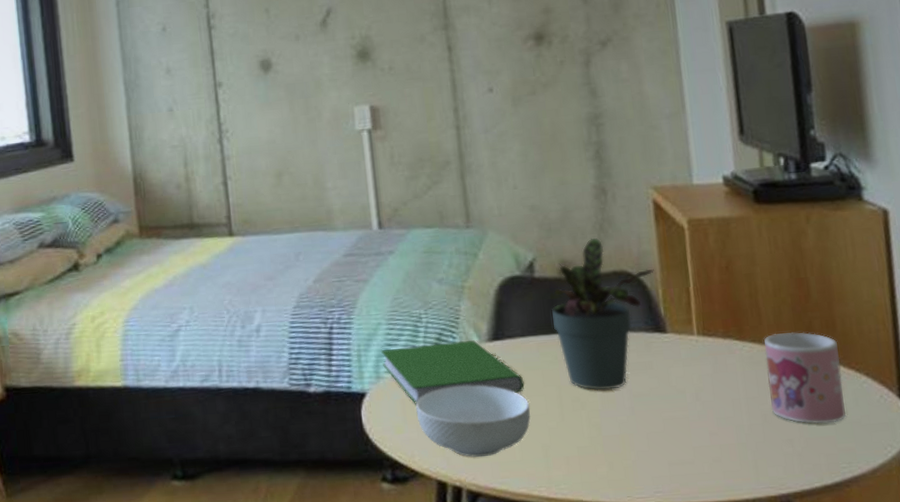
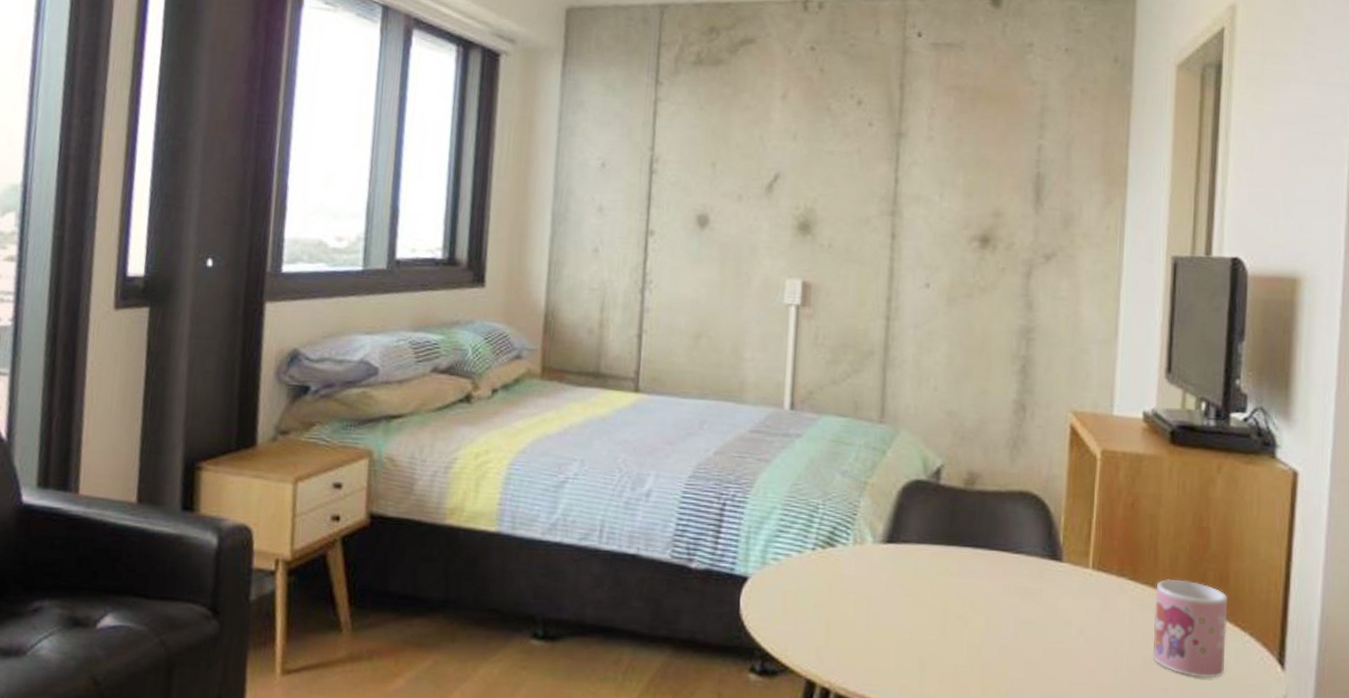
hardcover book: present [380,340,525,404] -> none [770,534,912,601]
cereal bowl: present [415,385,531,458] -> none [796,584,914,662]
potted plant: present [551,238,654,391] -> none [951,453,1060,611]

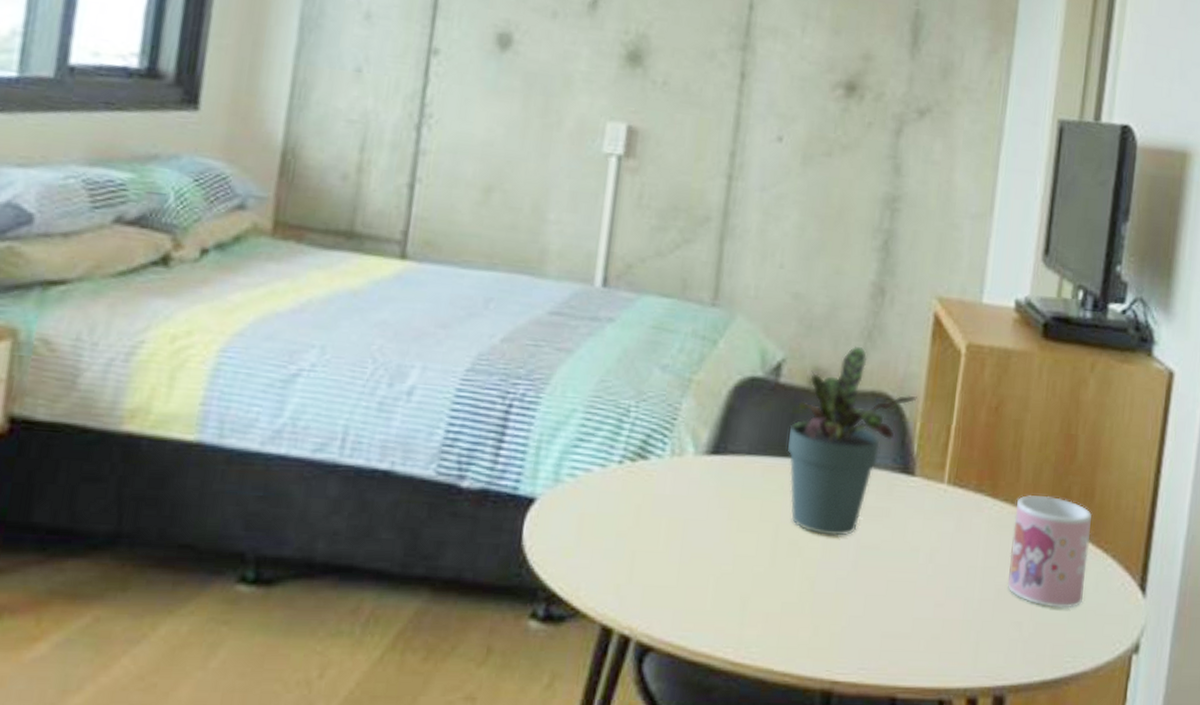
potted plant: none [951,453,1060,611] -> present [788,346,917,536]

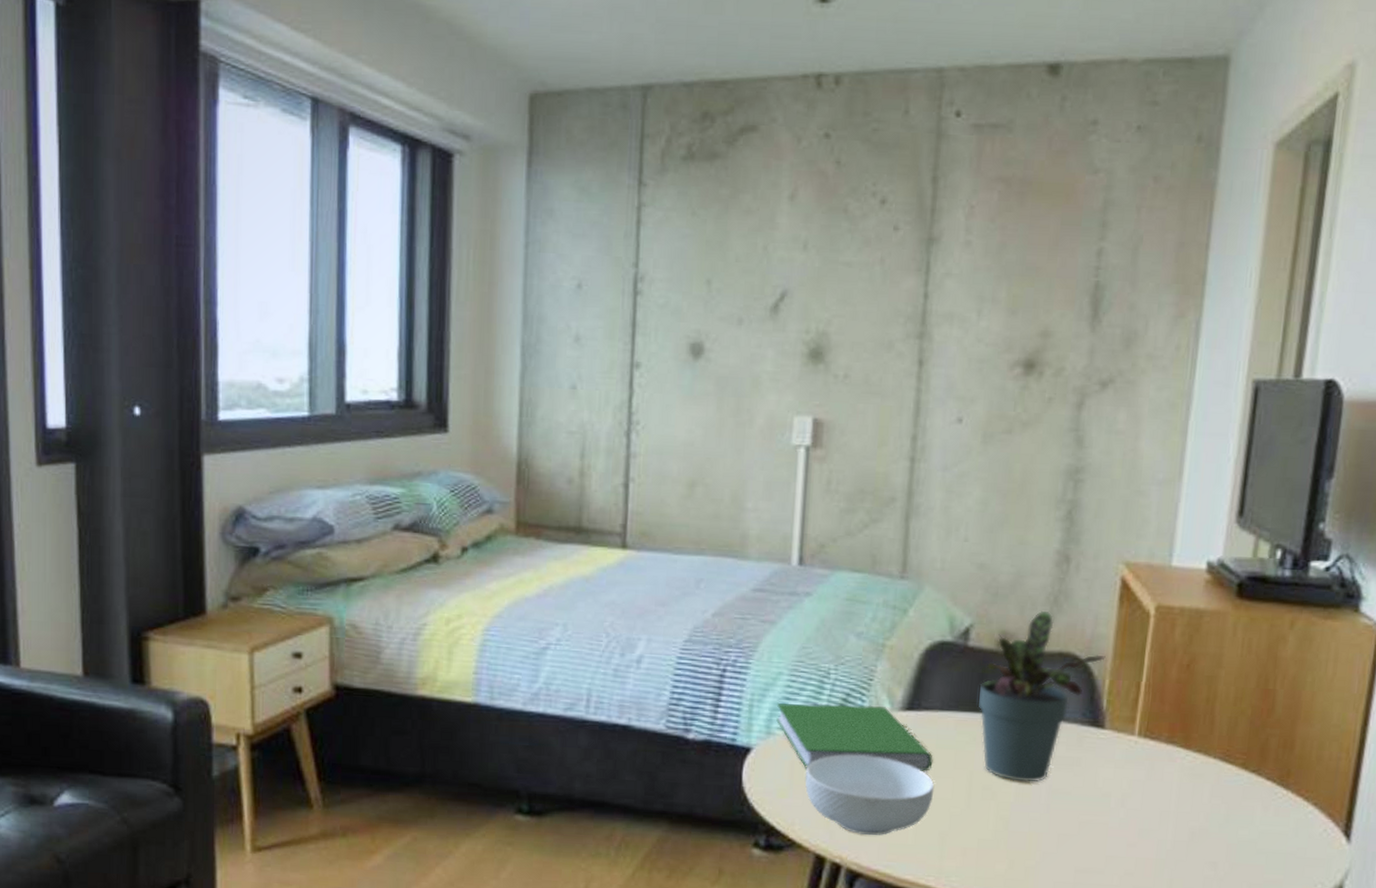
hardcover book: none [566,444,738,525] -> present [776,702,933,771]
cereal bowl: none [594,506,738,602] -> present [805,754,935,836]
mug: present [1008,495,1092,609] -> none [1202,746,1291,852]

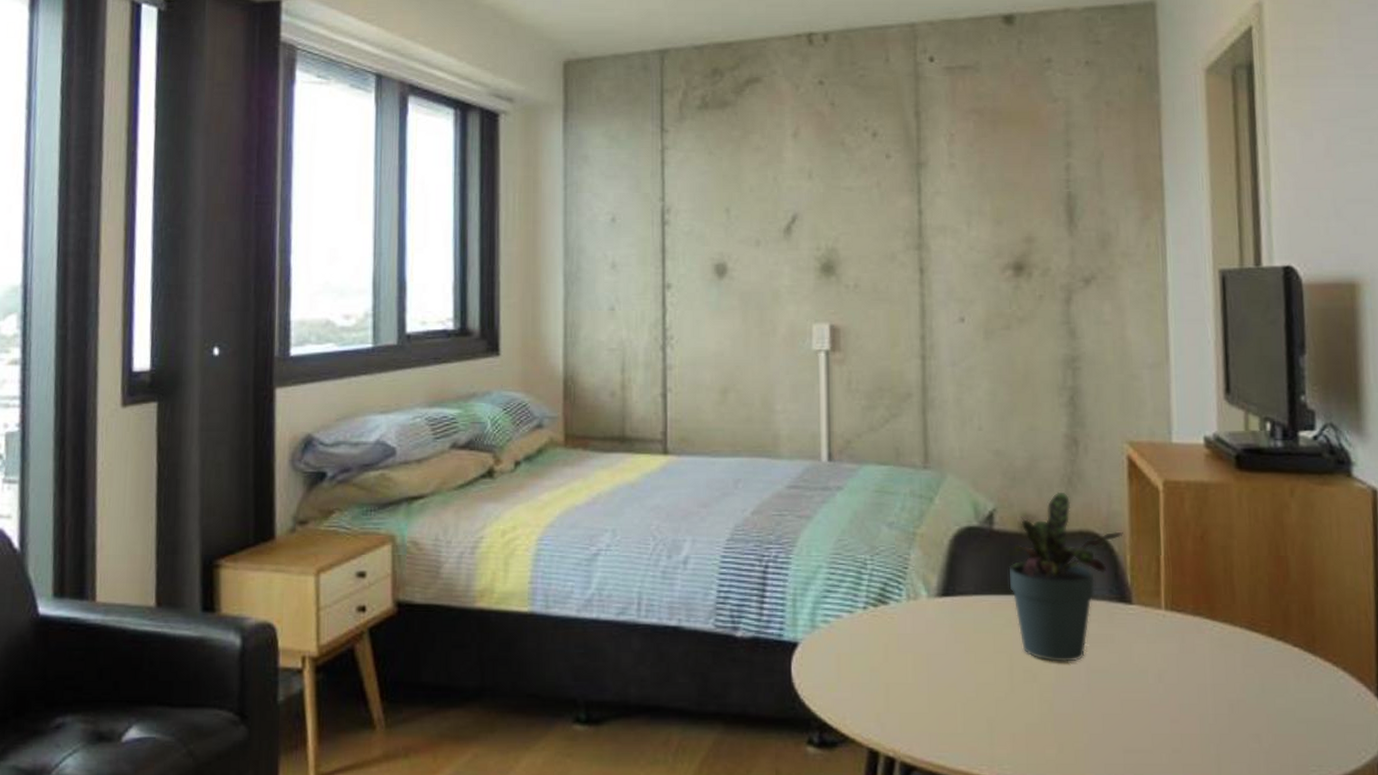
hardcover book: present [776,702,933,771] -> none [818,593,973,660]
cereal bowl: present [805,754,935,836] -> none [851,644,978,726]

